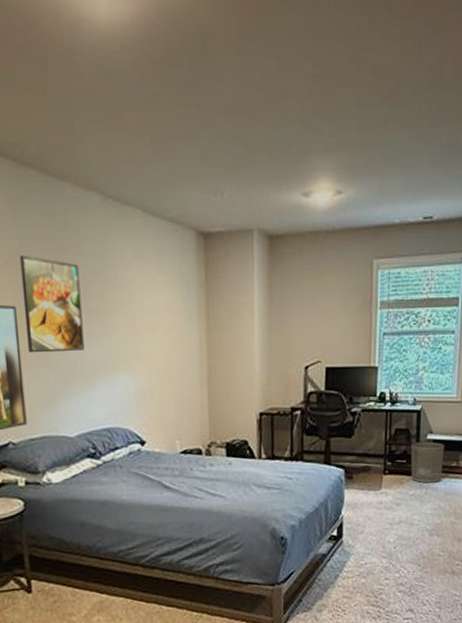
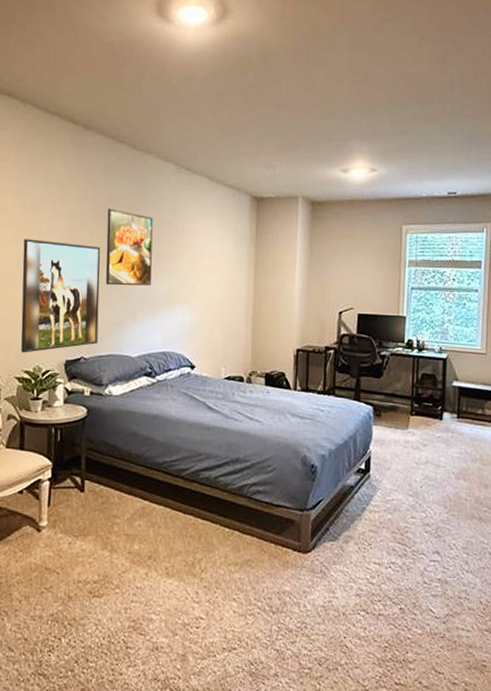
waste bin: present [411,441,444,483] -> none [437,388,470,428]

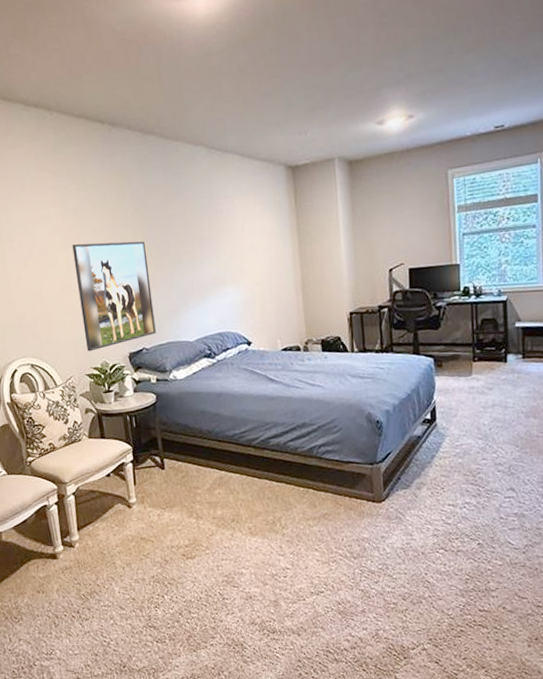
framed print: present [105,209,153,286] -> none [146,201,198,277]

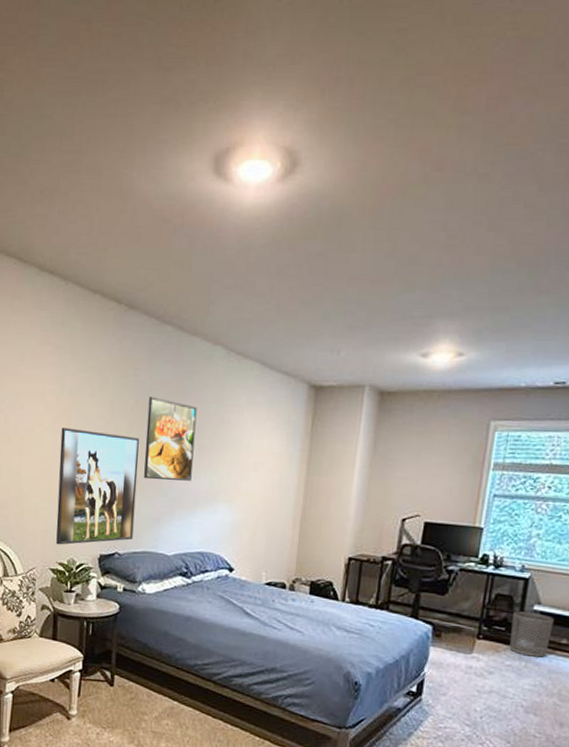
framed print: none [146,201,198,277] -> present [144,397,197,481]
waste bin: none [499,329,535,368] -> present [509,611,554,658]

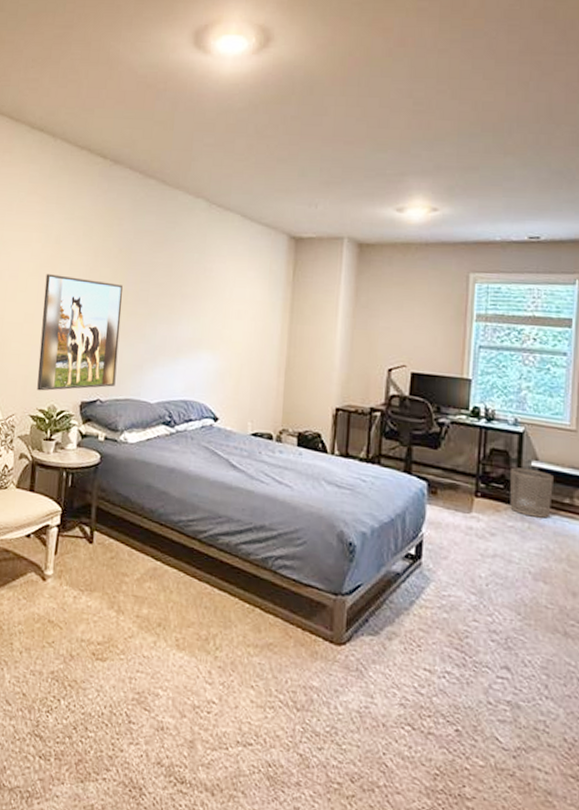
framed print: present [144,397,197,481] -> none [127,246,180,328]

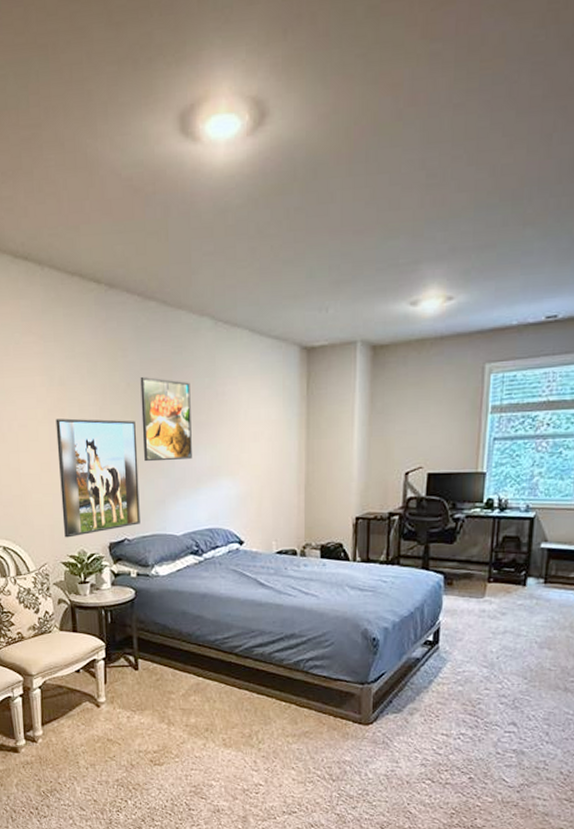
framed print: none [127,246,180,328] -> present [140,377,192,462]
waste bin: present [510,467,553,518] -> none [520,550,561,594]

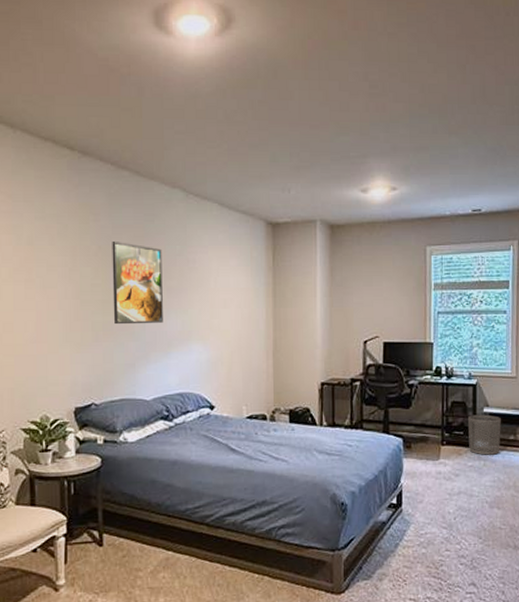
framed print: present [56,418,140,538] -> none [21,278,109,402]
waste bin: none [520,550,561,594] -> present [468,414,501,455]

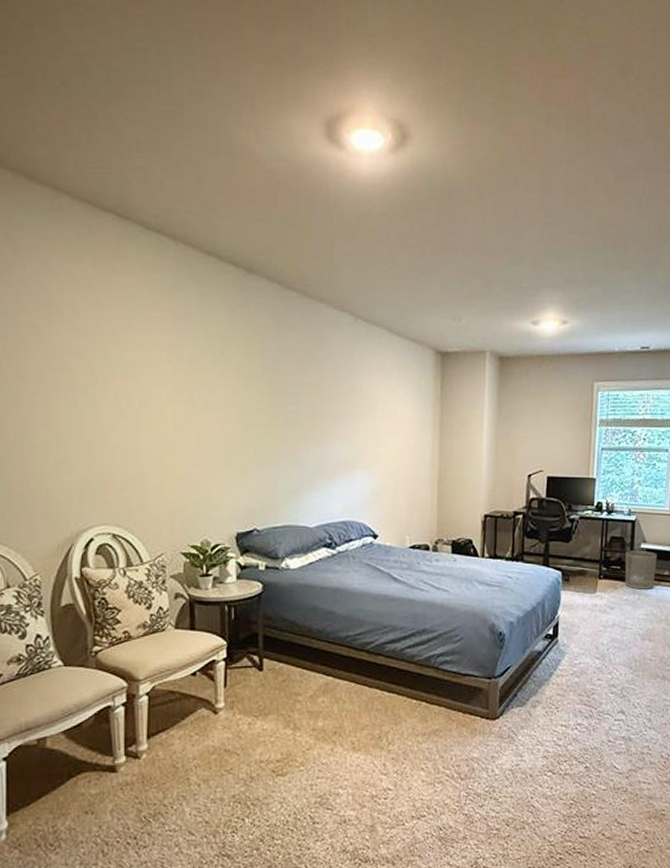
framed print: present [112,242,163,325] -> none [277,365,328,451]

